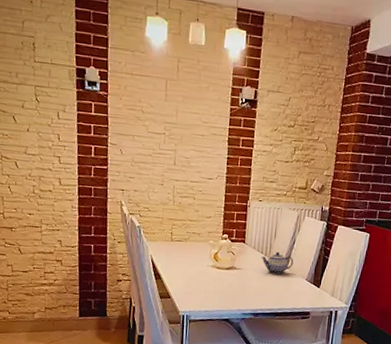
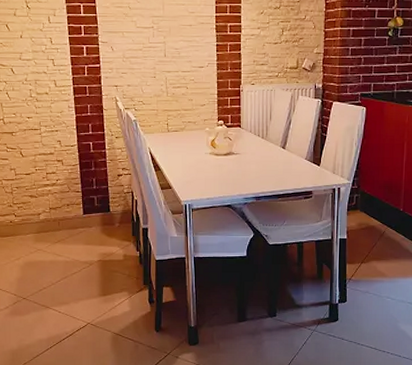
teapot: present [261,251,294,275] -> none [258,133,291,156]

